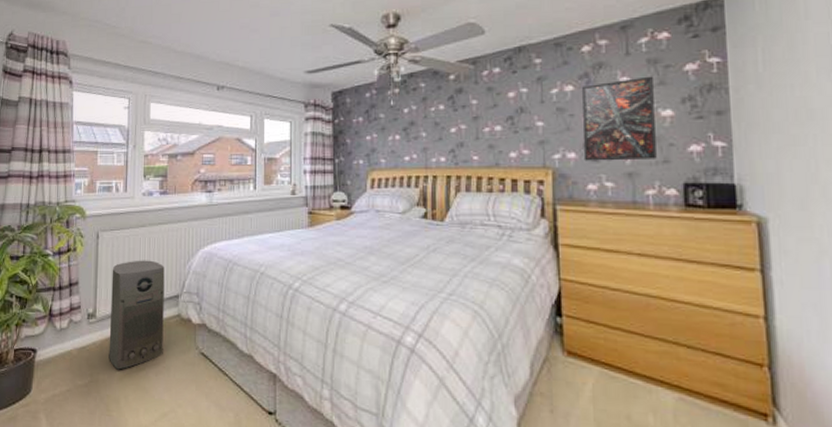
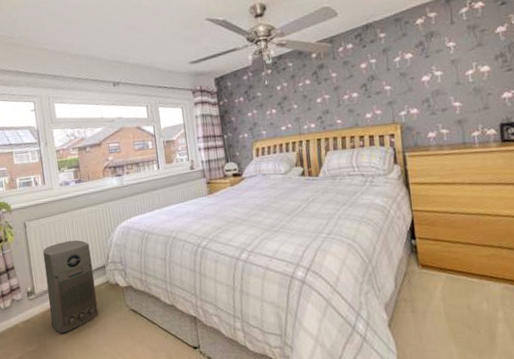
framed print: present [582,76,657,161] -> none [419,39,479,115]

